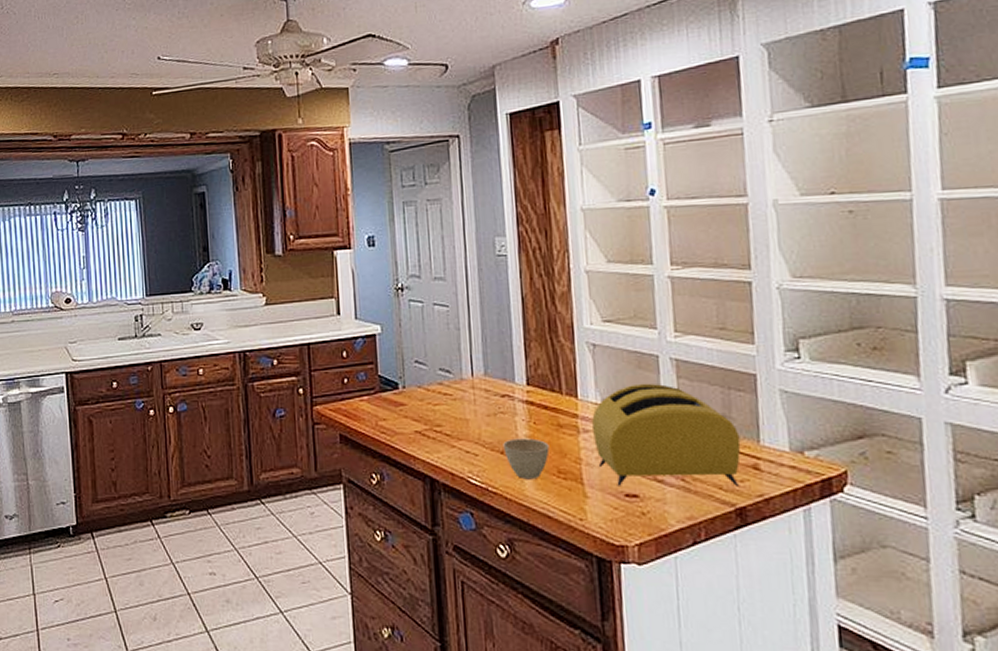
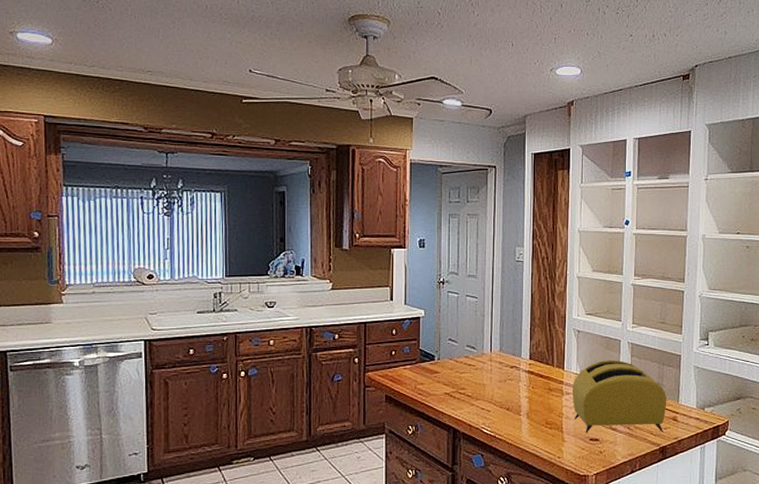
cup: present [503,438,550,480] -> none [509,399,541,429]

